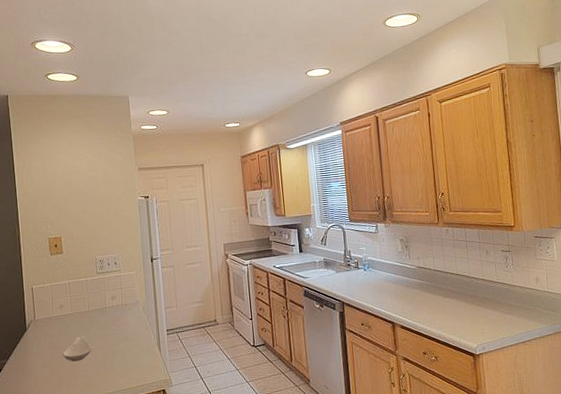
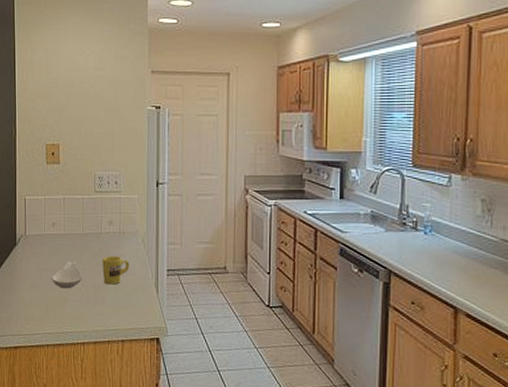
mug: none [108,325,134,351] -> present [102,256,129,285]

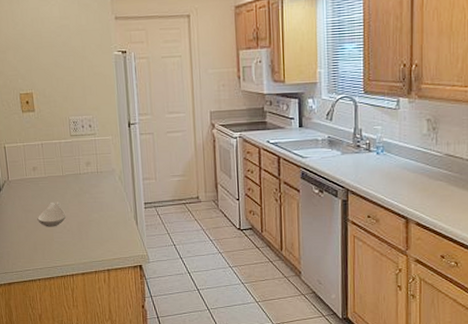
mug: present [102,256,129,285] -> none [83,194,109,221]

